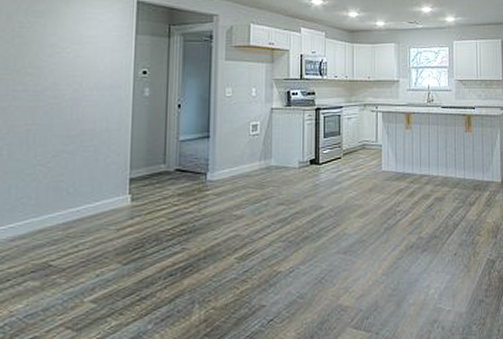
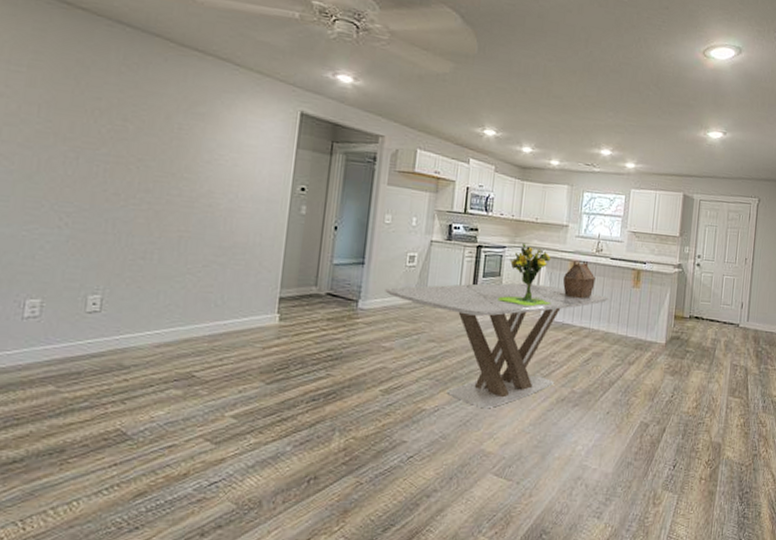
dining table: none [231,139,445,265] -> present [385,283,610,409]
bouquet: none [340,101,391,161] -> present [498,242,552,307]
hut: none [399,112,430,148] -> present [562,260,596,298]

